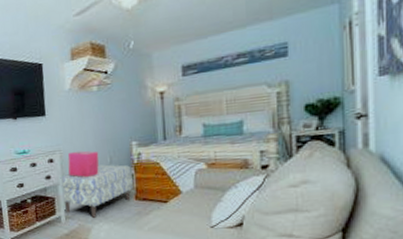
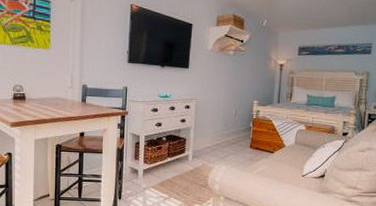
bench: present [60,164,133,218] -> none [193,116,251,159]
storage bin: present [67,151,99,177] -> none [201,102,227,125]

